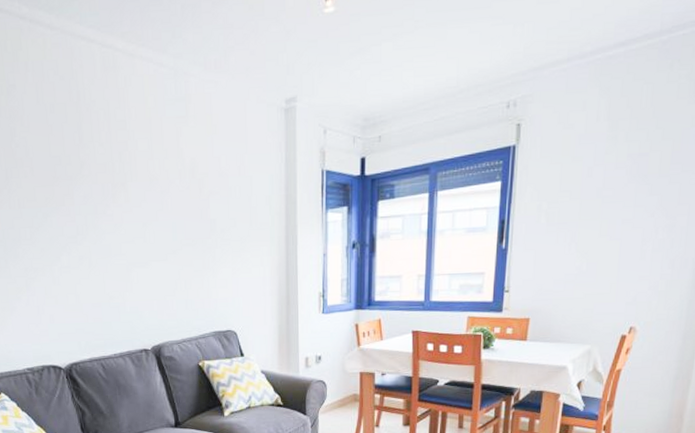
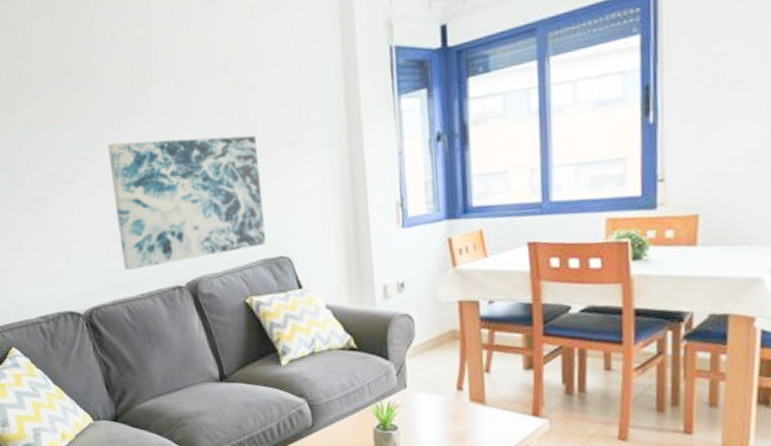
wall art: none [90,227,218,334] -> present [107,135,267,270]

